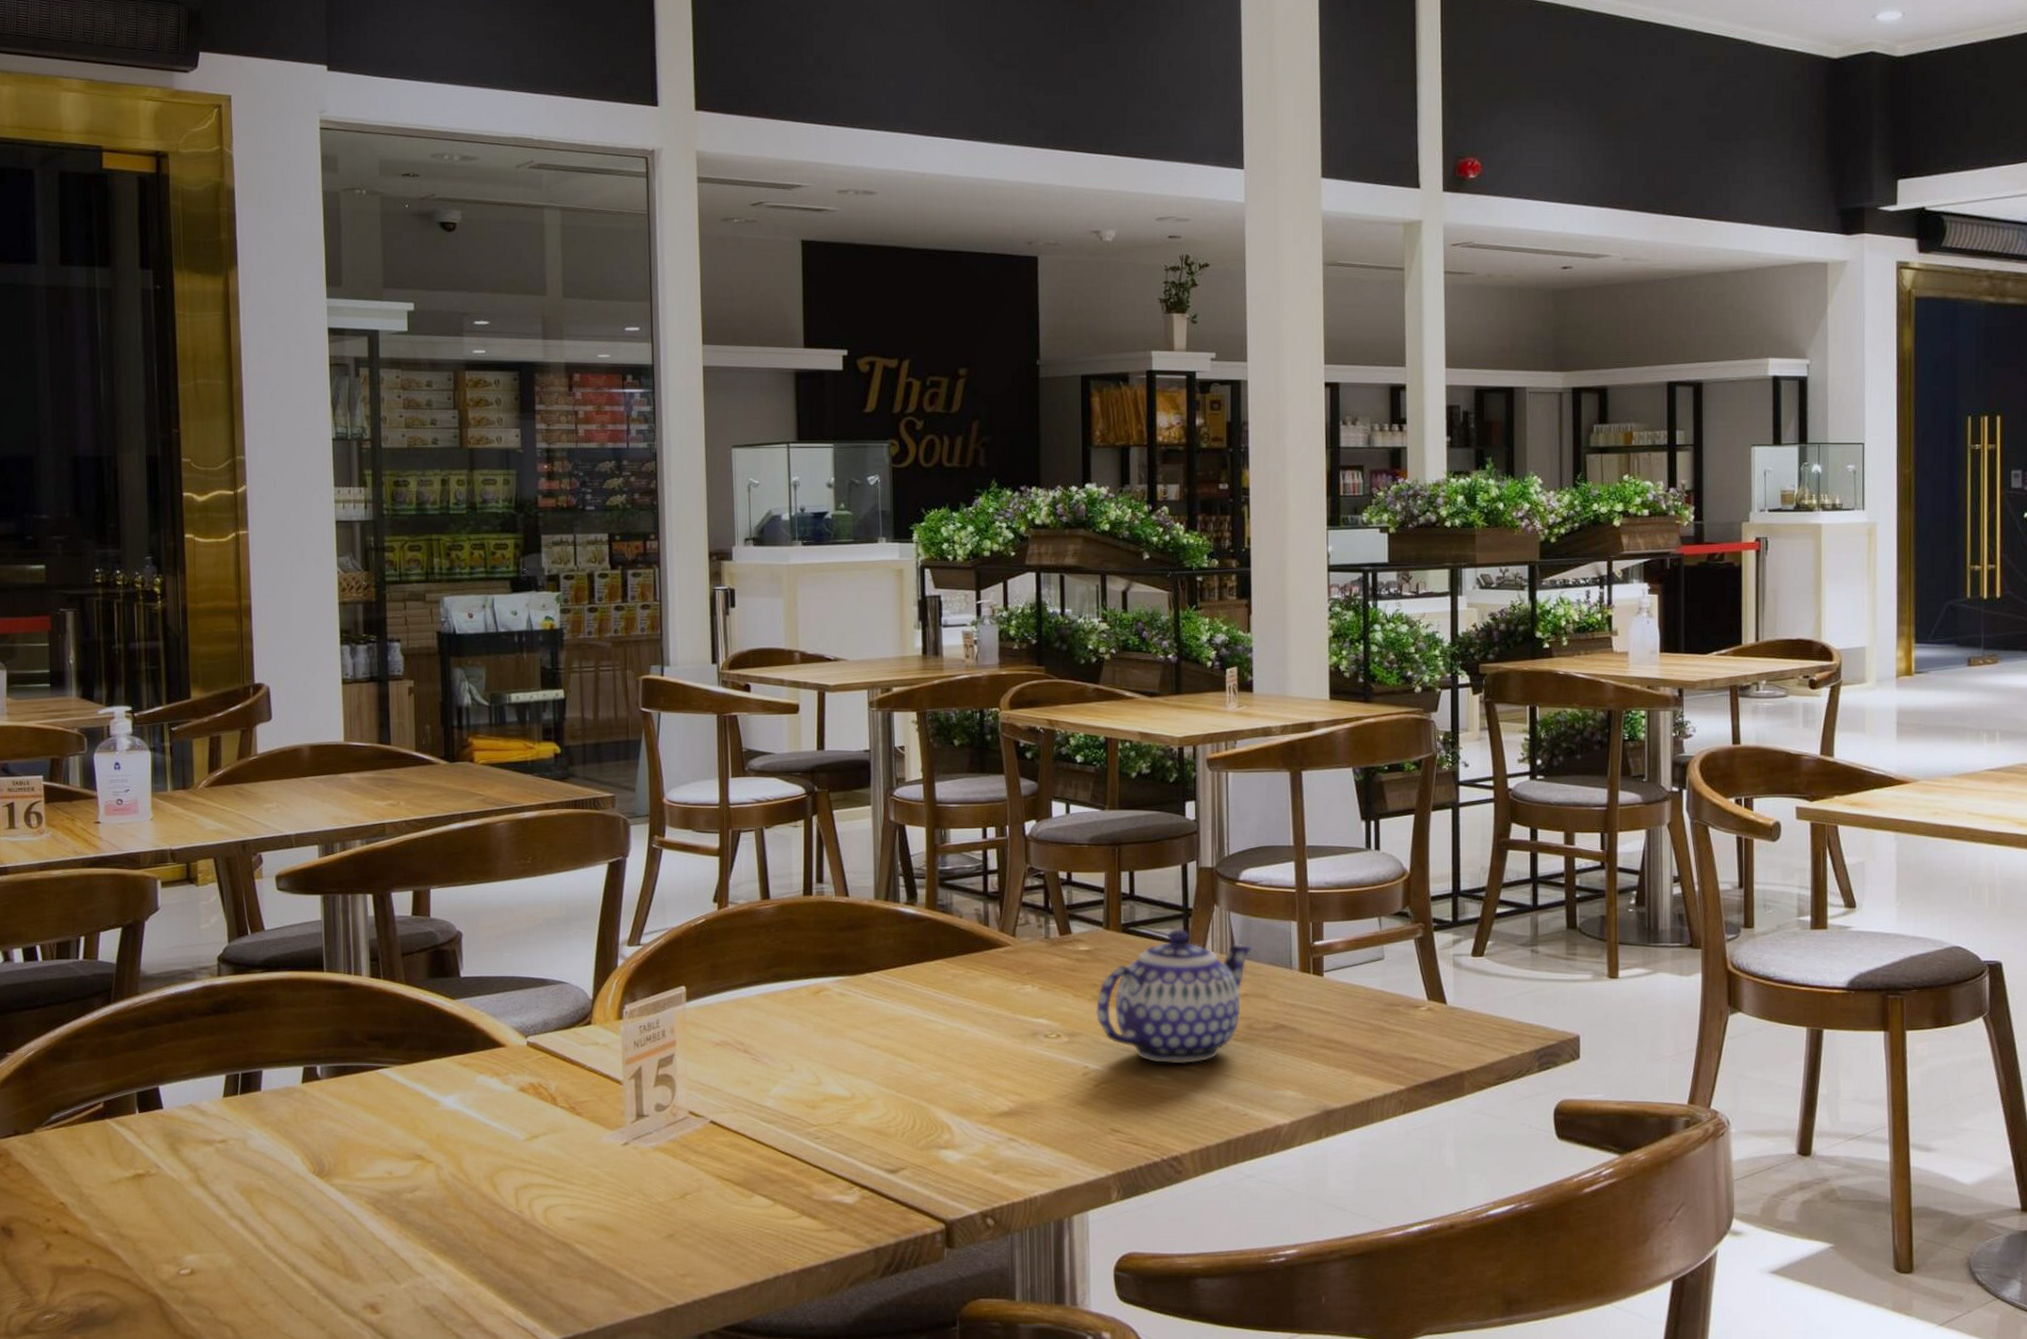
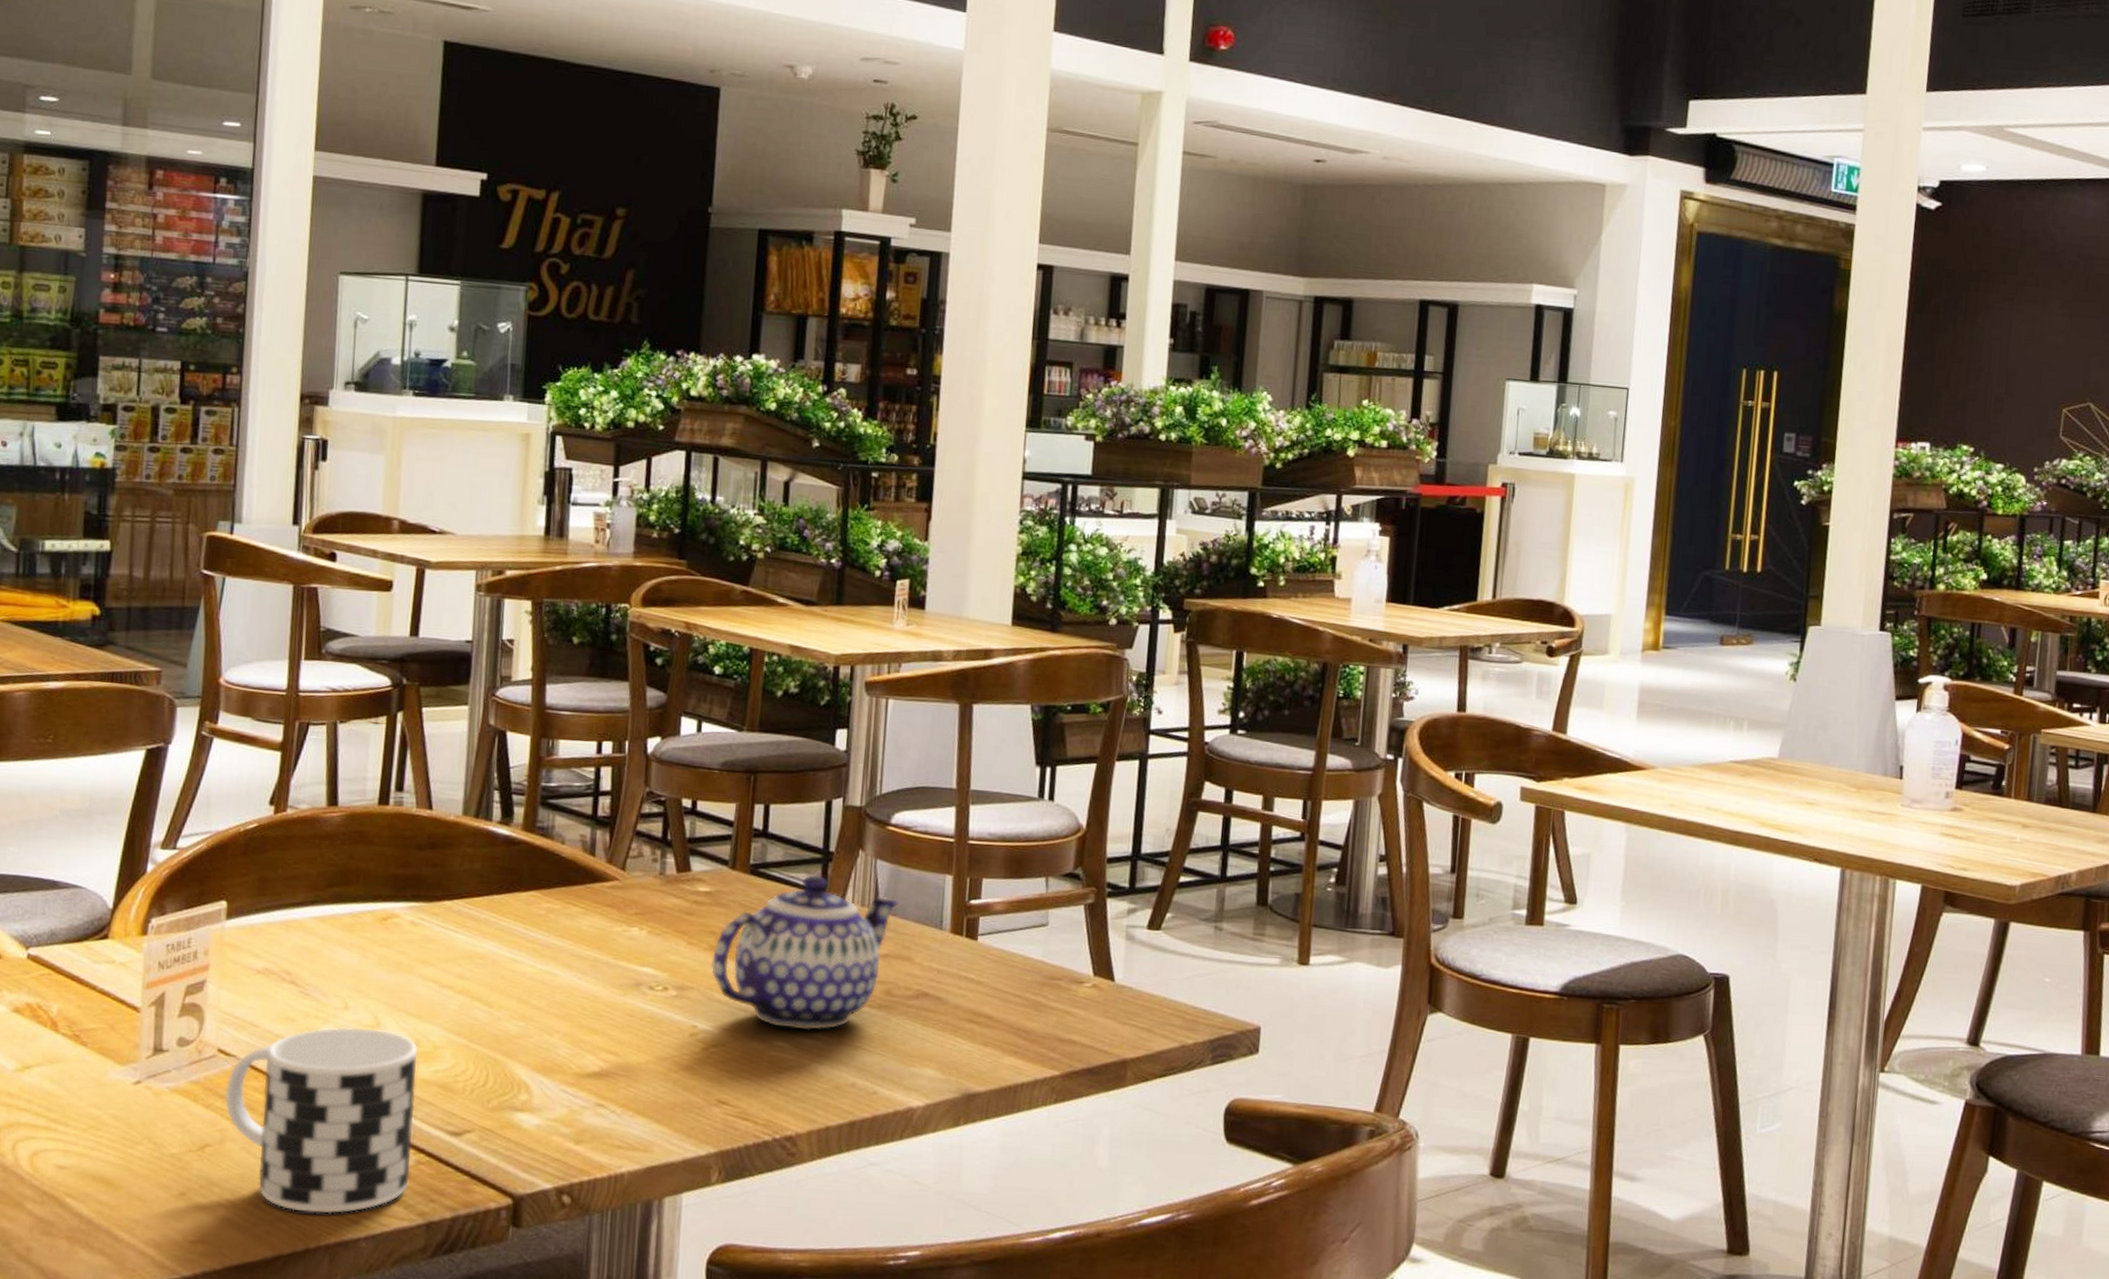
cup: none [698,1086,857,1246] -> present [224,1027,418,1214]

